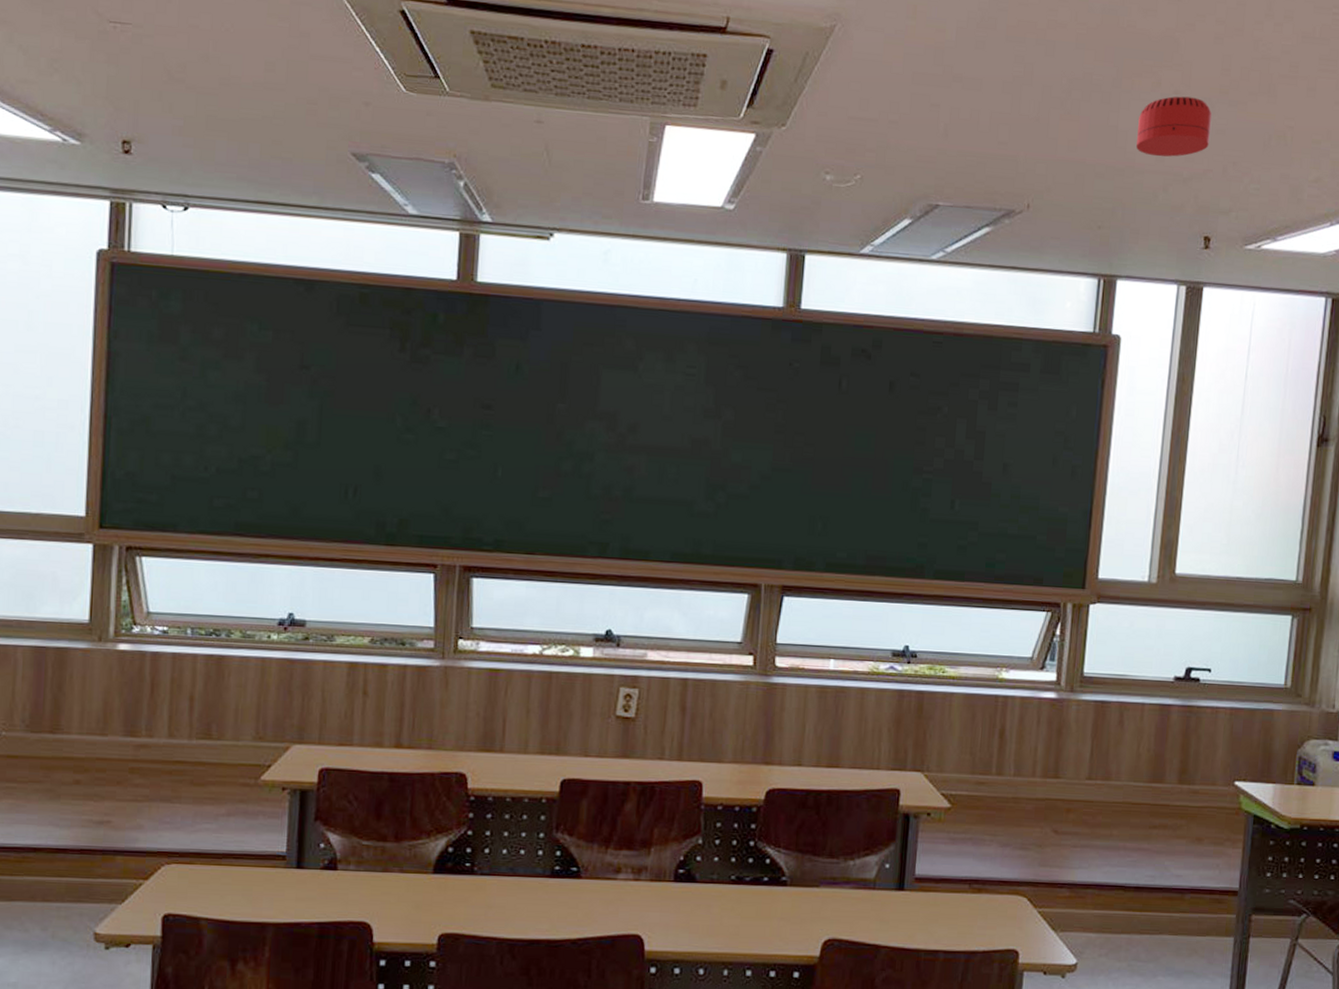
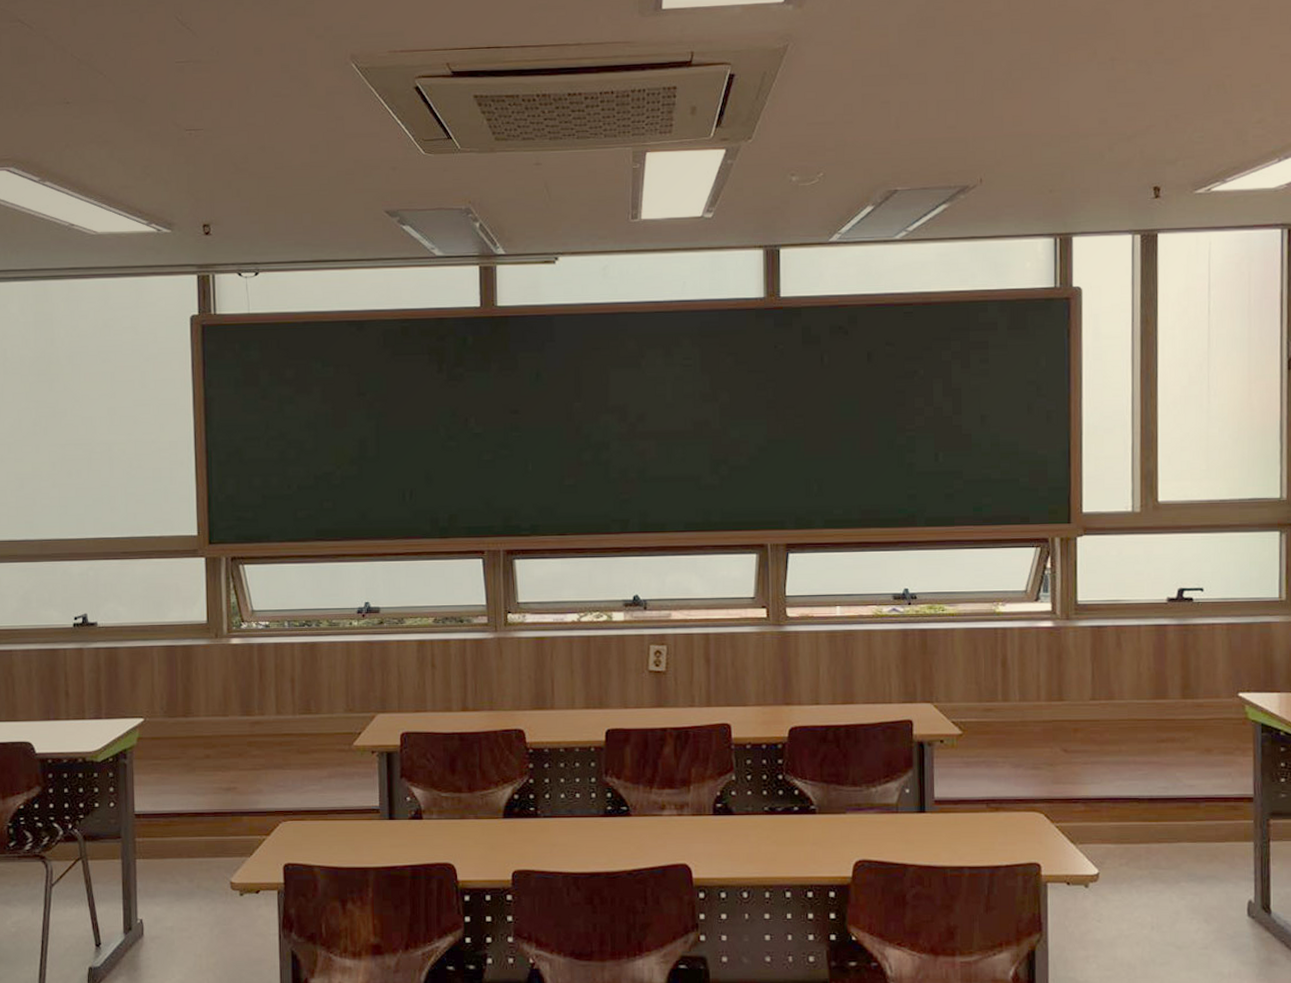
smoke detector: present [1136,96,1213,157] -> none [1078,61,1150,120]

